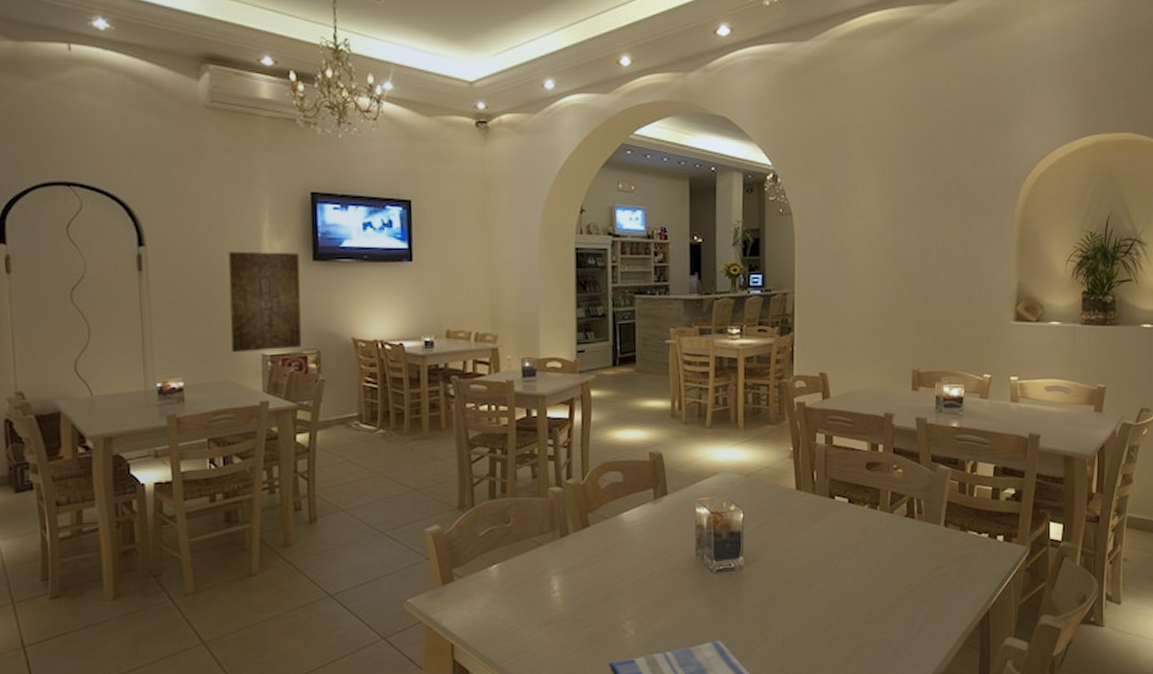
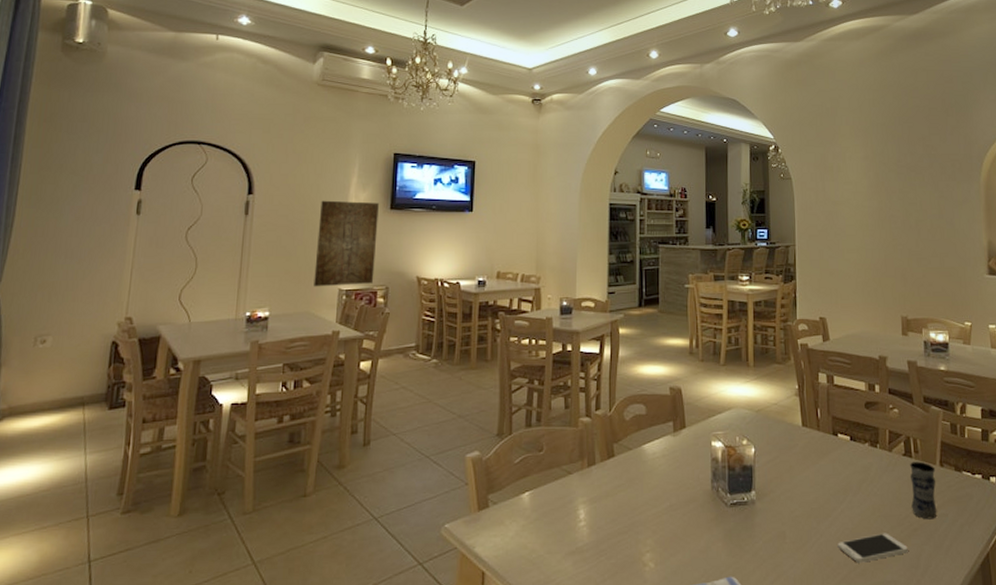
smartphone: none [830,593,904,624] -> present [837,533,908,563]
jar: none [911,522,939,580] -> present [910,461,937,520]

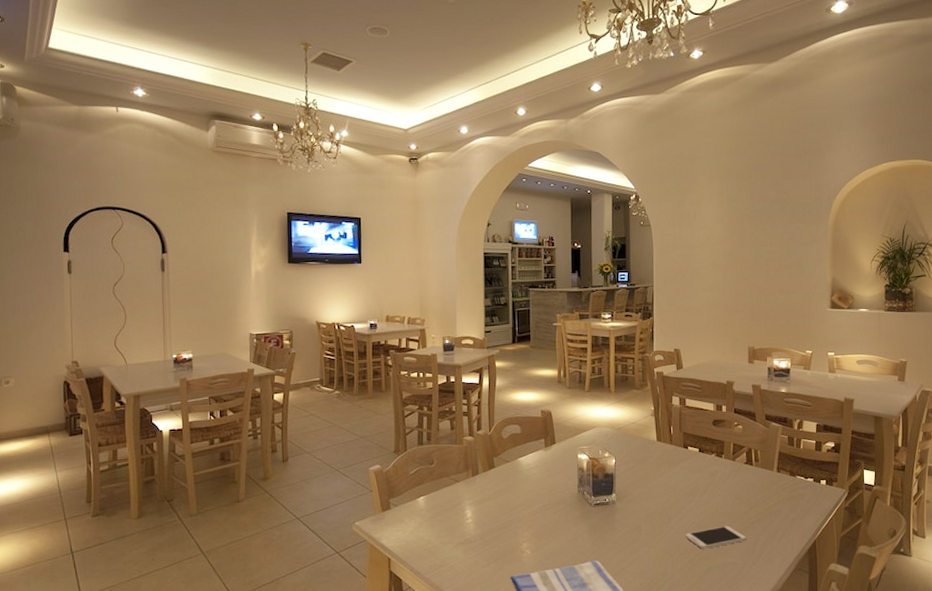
wall art: present [314,200,379,287] -> none [226,256,279,333]
jar: present [910,461,937,520] -> none [750,468,773,515]

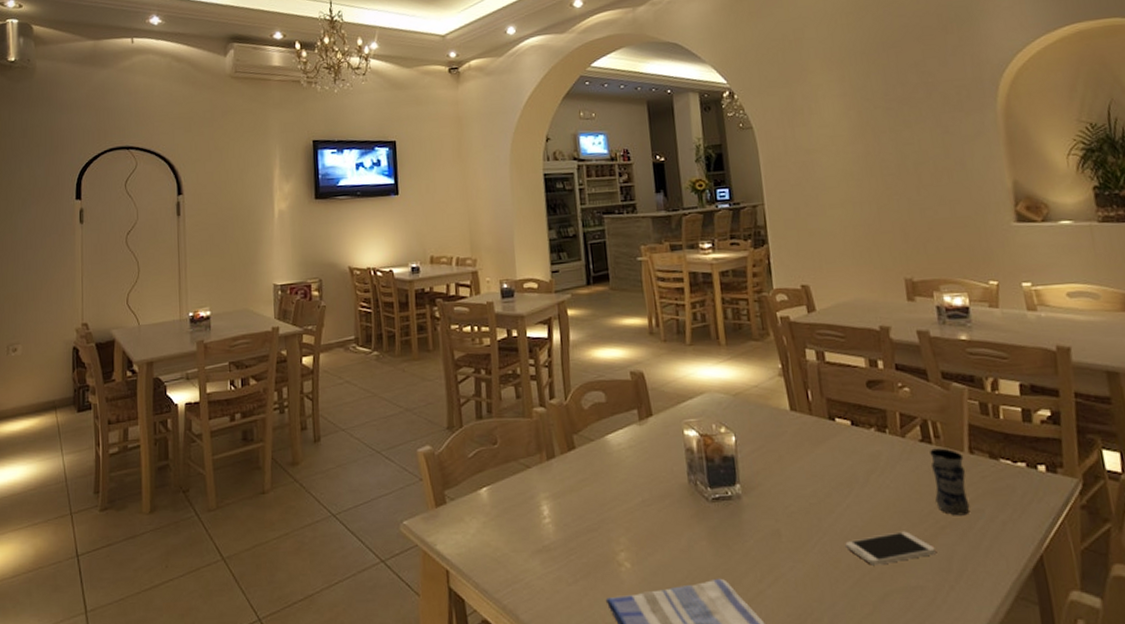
jar: none [750,468,773,515] -> present [930,448,970,516]

